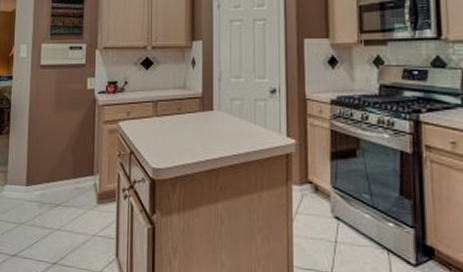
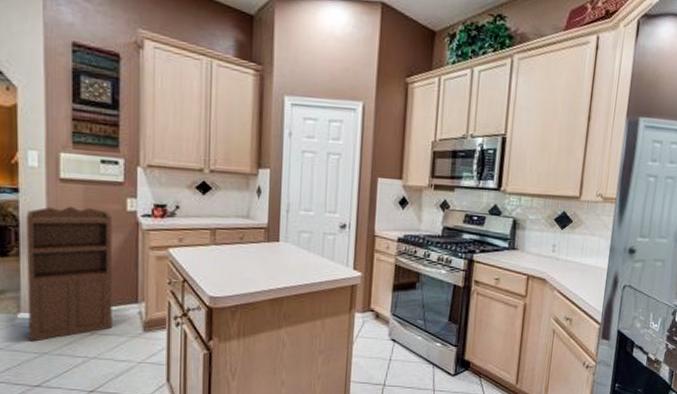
storage cabinet: none [11,88,76,212] -> present [26,206,112,342]

